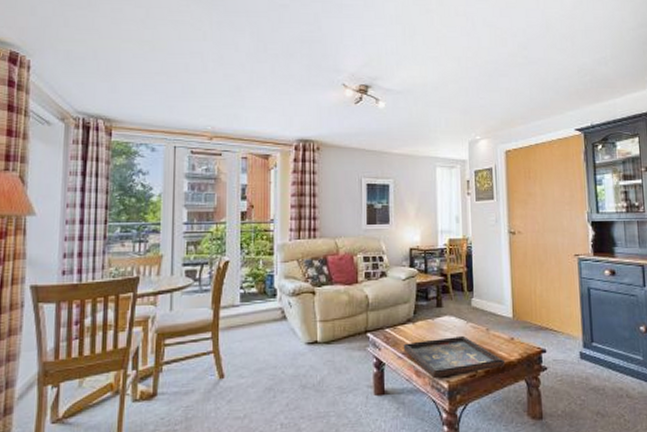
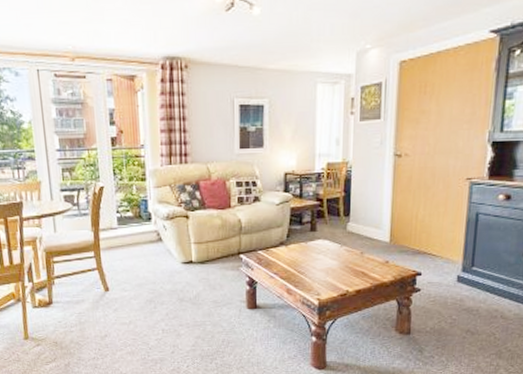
decorative tray: present [403,335,506,379] -> none [275,258,378,297]

